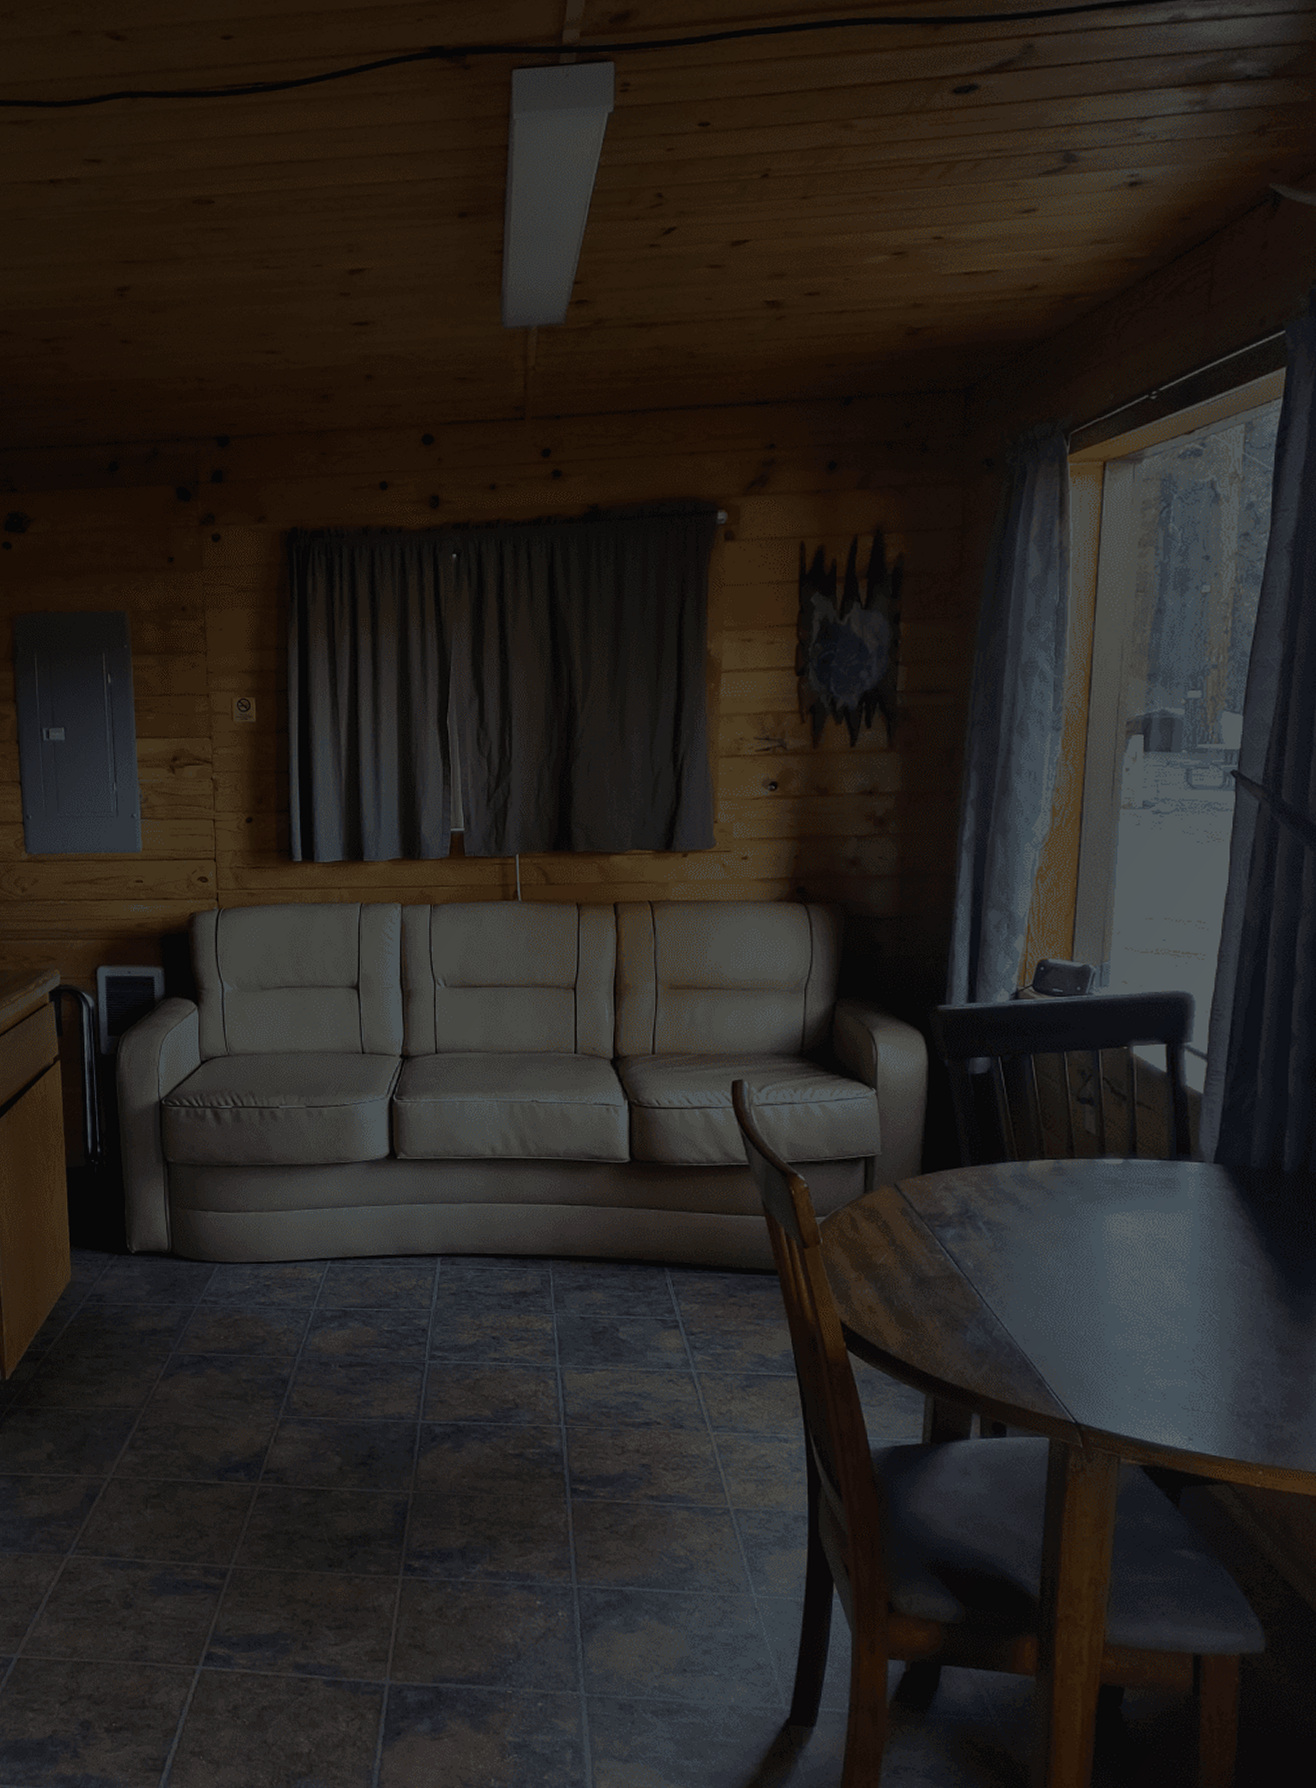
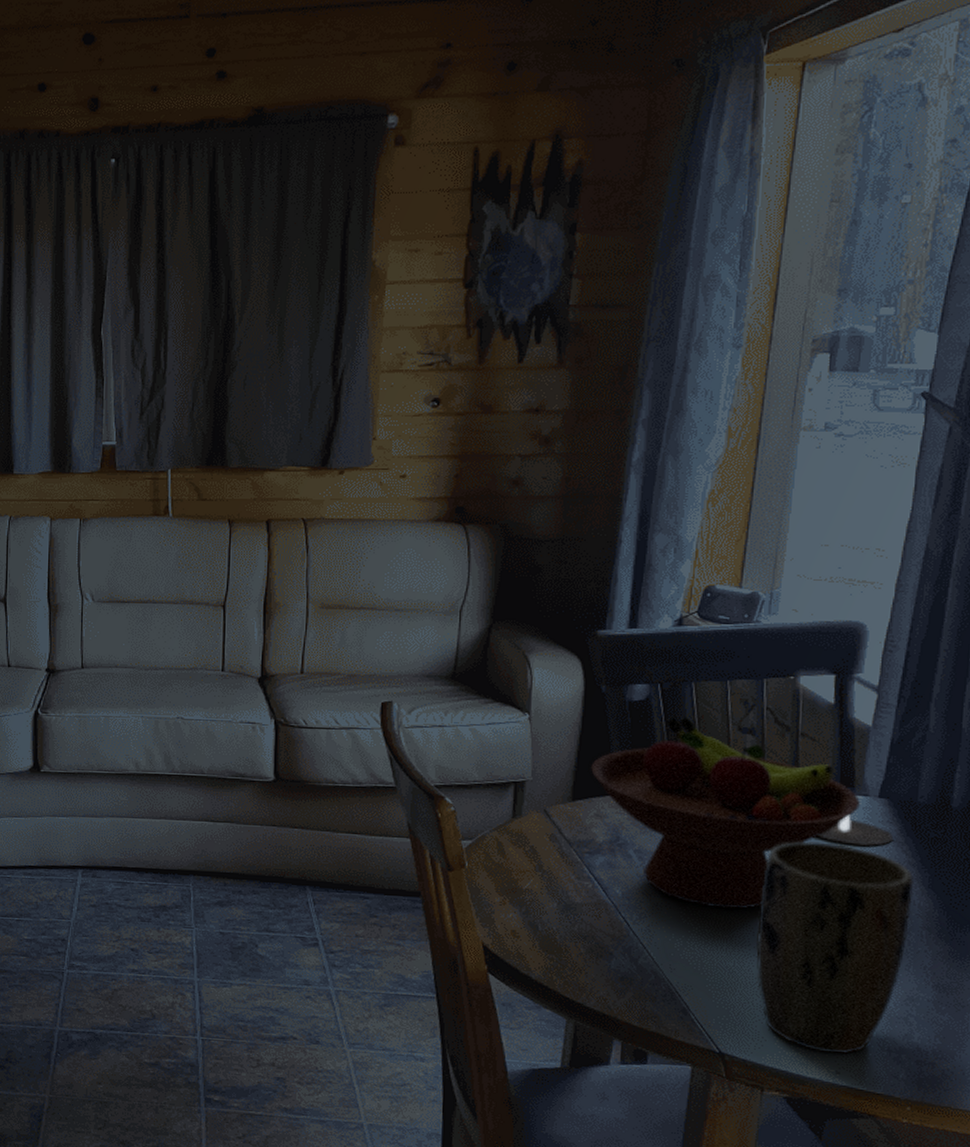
fruit bowl: none [938,1087,1196,1278] -> present [591,716,860,909]
plant pot: none [1106,1208,1251,1421] -> present [756,841,913,1055]
candle: none [1159,1182,1231,1211] -> present [819,816,894,846]

